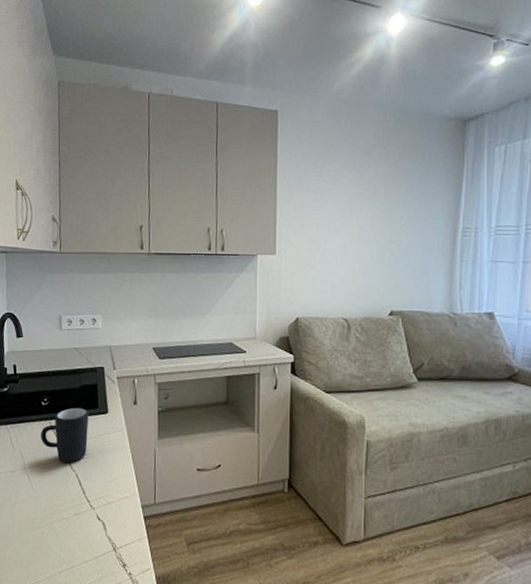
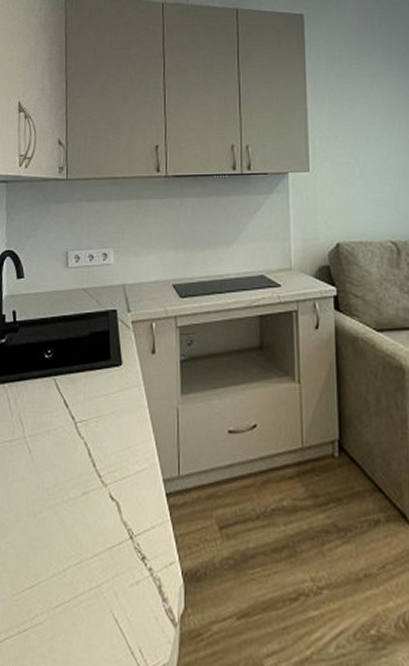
mug: present [40,407,89,463] -> none [42,359,100,428]

